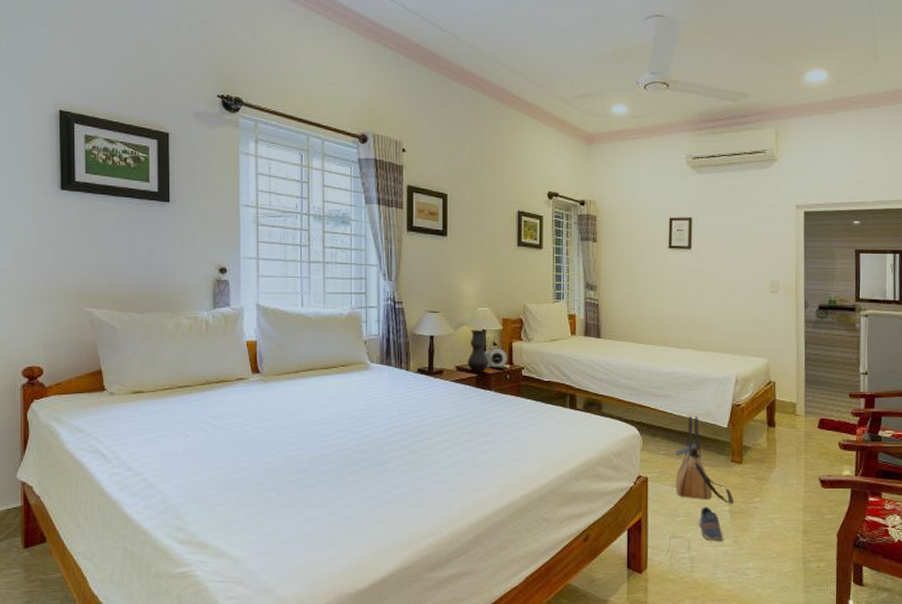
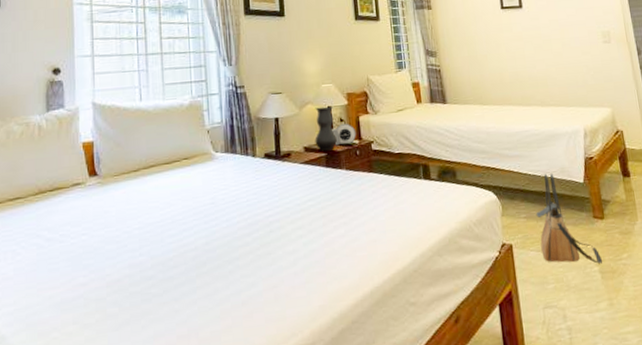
shoe: present [698,506,724,541] -> none [570,269,599,307]

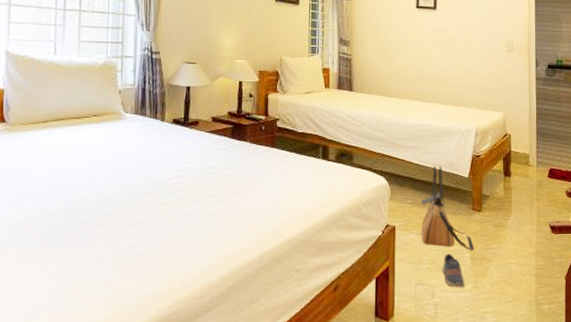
vase: present [315,106,337,151] -> none [223,81,244,123]
alarm clock: present [332,123,357,146] -> none [241,99,264,121]
shoe: none [570,269,599,307] -> present [441,253,465,287]

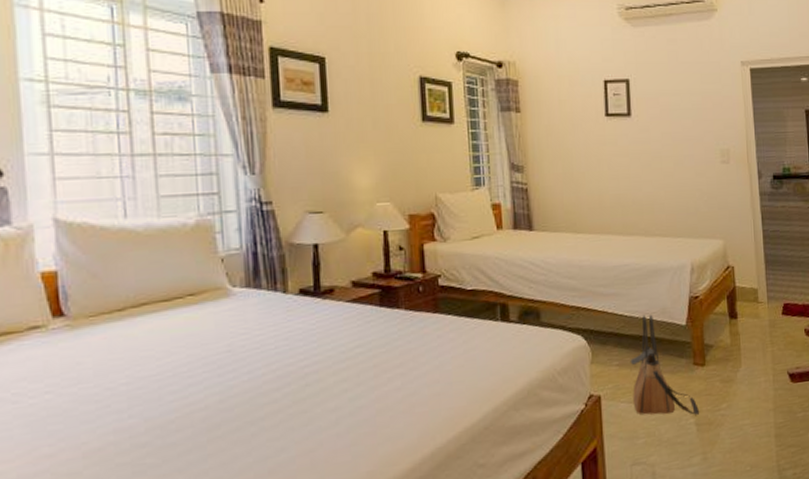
shoe: present [441,253,465,287] -> none [662,421,692,462]

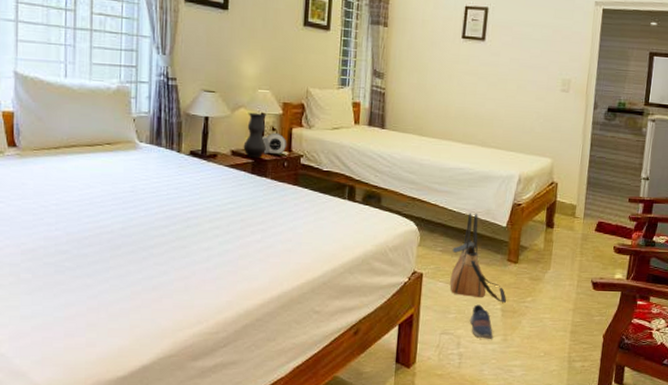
vase: none [366,230,394,287] -> present [243,112,266,158]
alarm clock: none [388,252,420,281] -> present [262,132,287,156]
shoe: none [662,421,692,462] -> present [469,304,494,339]

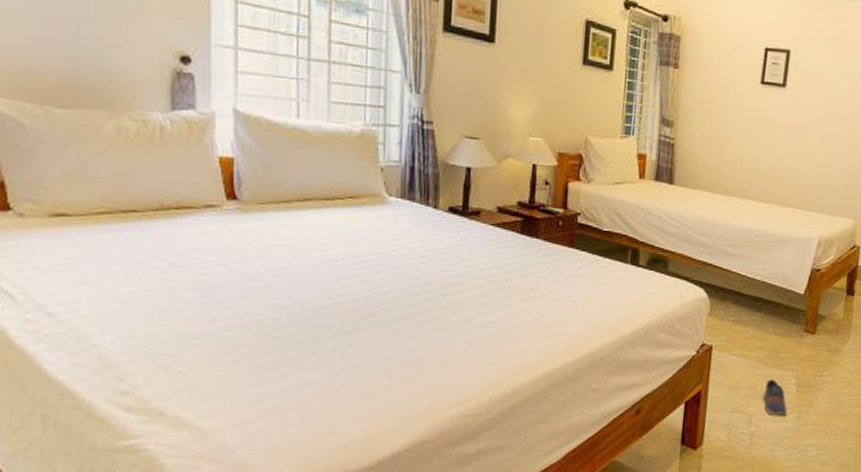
vase: present [243,112,266,158] -> none [511,163,539,216]
alarm clock: present [262,132,287,156] -> none [534,187,563,214]
tote bag: present [450,212,506,303] -> none [741,279,802,377]

